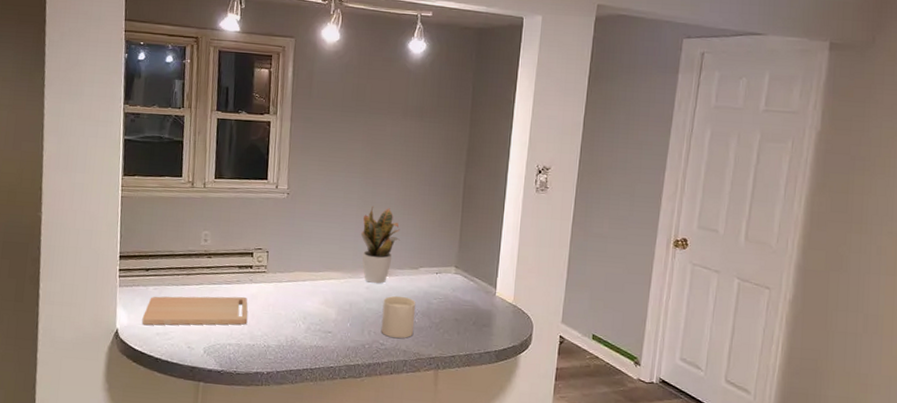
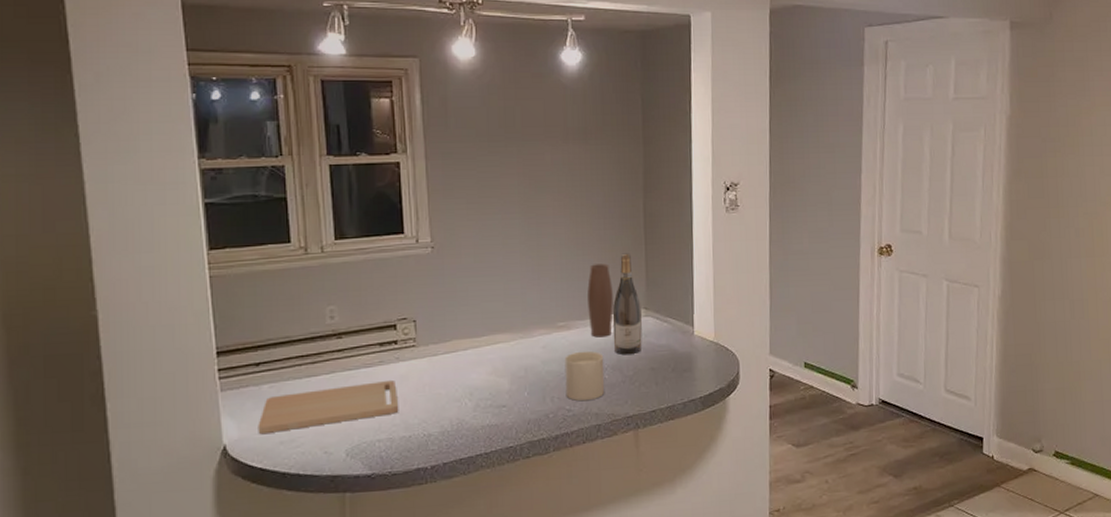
potted plant: present [360,206,401,284] -> none [528,250,576,342]
vase: none [407,223,430,287] -> present [587,263,614,338]
wine bottle: none [425,217,453,305] -> present [612,253,642,355]

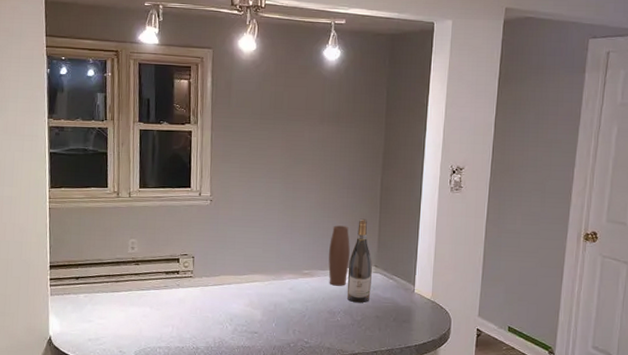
cutting board: present [258,379,399,434] -> none [74,301,177,331]
mug: present [564,351,605,402] -> none [305,295,338,337]

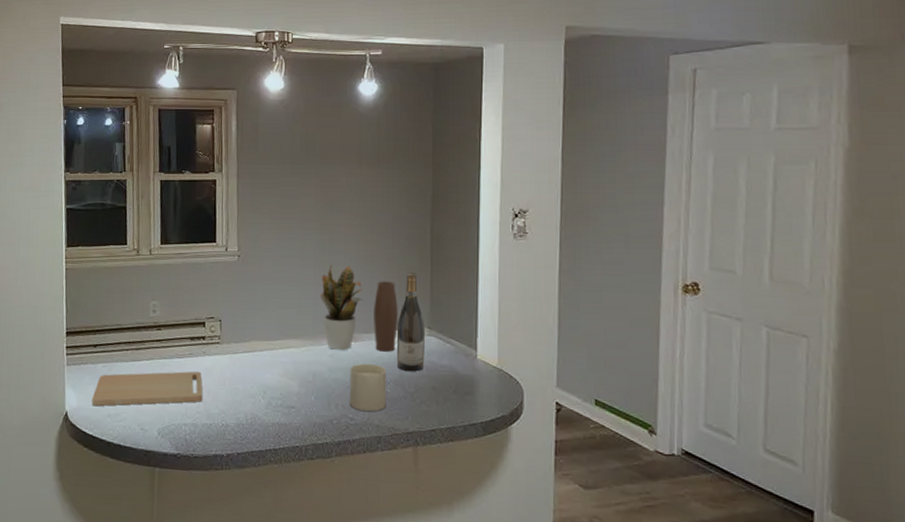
cutting board: none [74,301,177,331] -> present [92,371,203,406]
potted plant: none [282,210,321,285] -> present [319,264,364,351]
mug: none [305,295,338,337] -> present [349,363,387,412]

